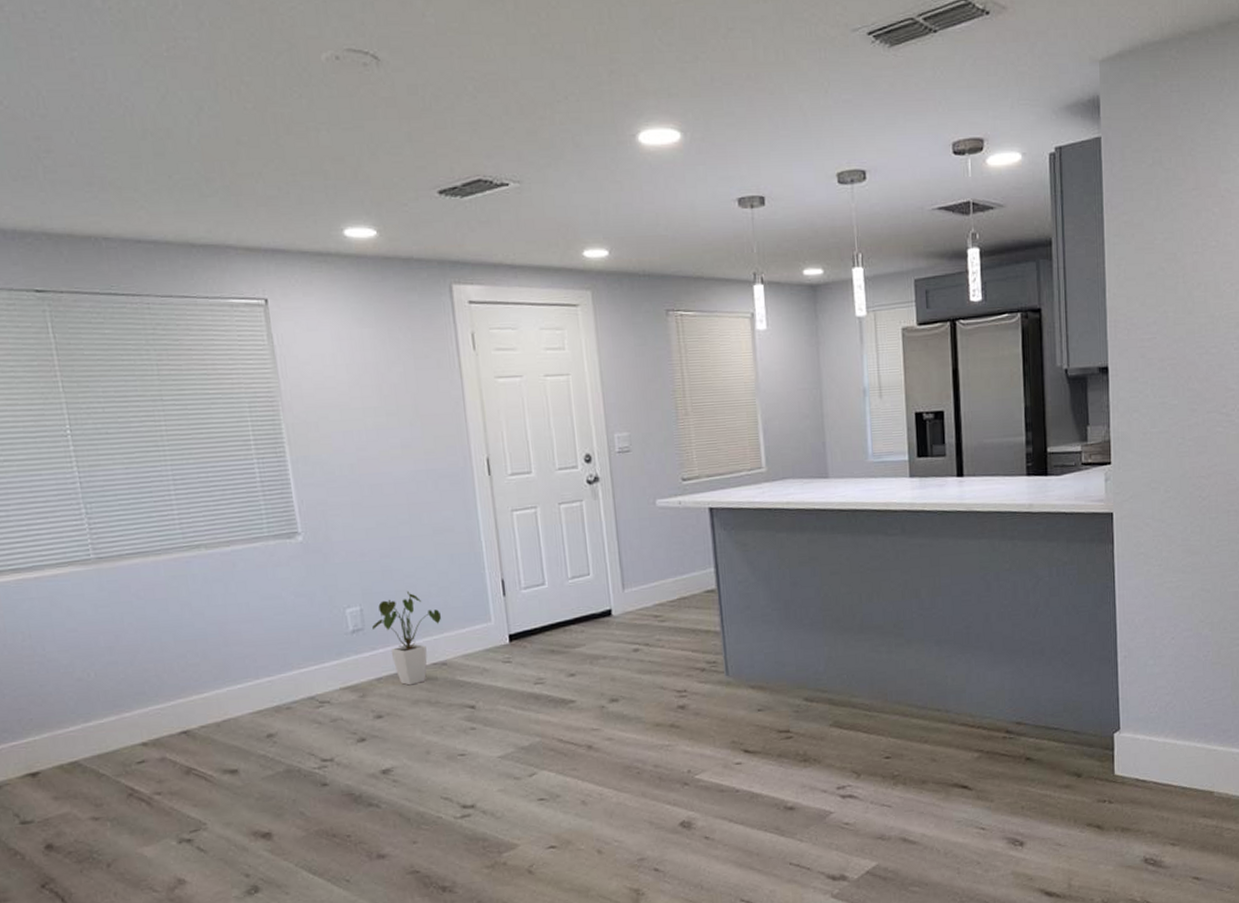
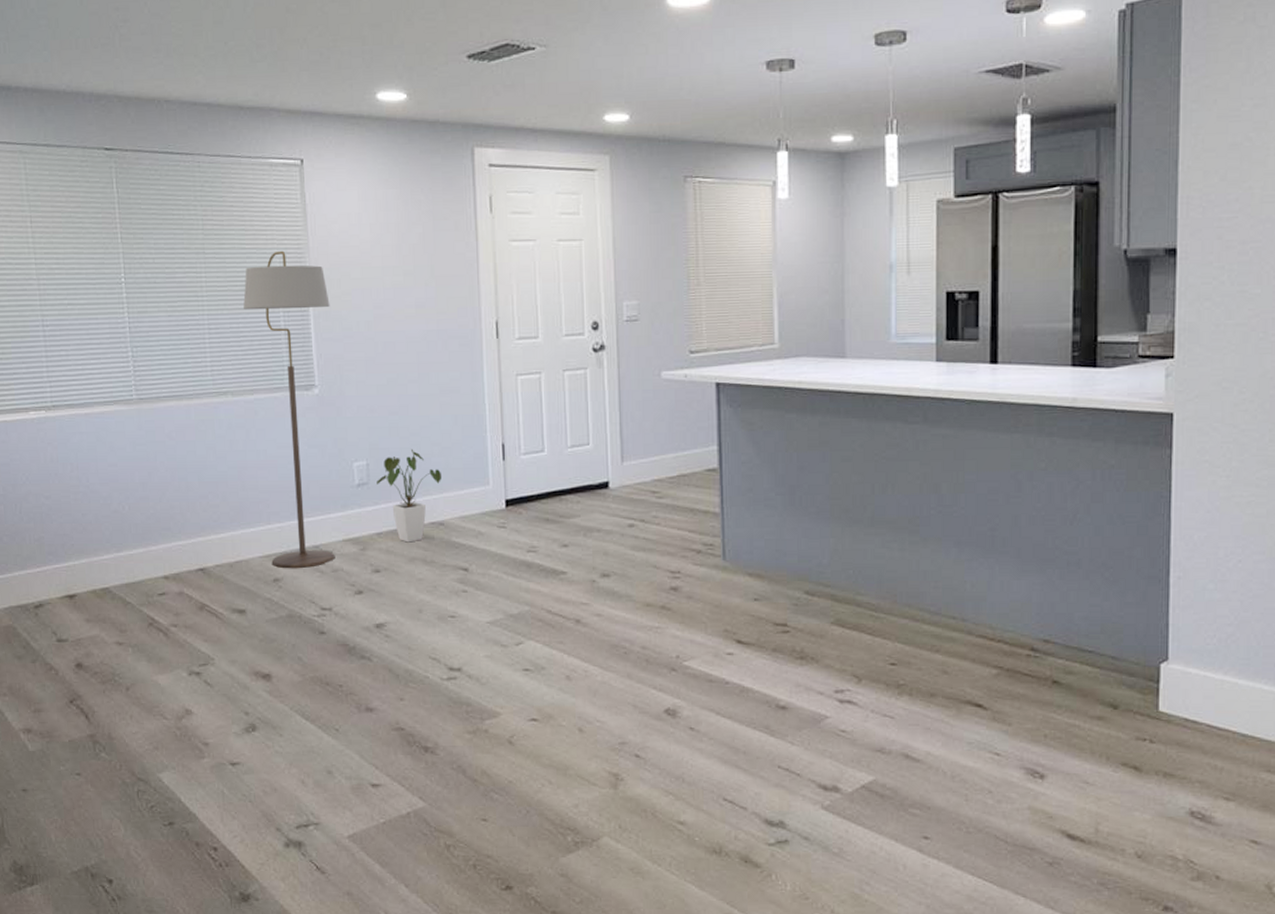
floor lamp: none [210,394,333,723] -> present [243,250,335,568]

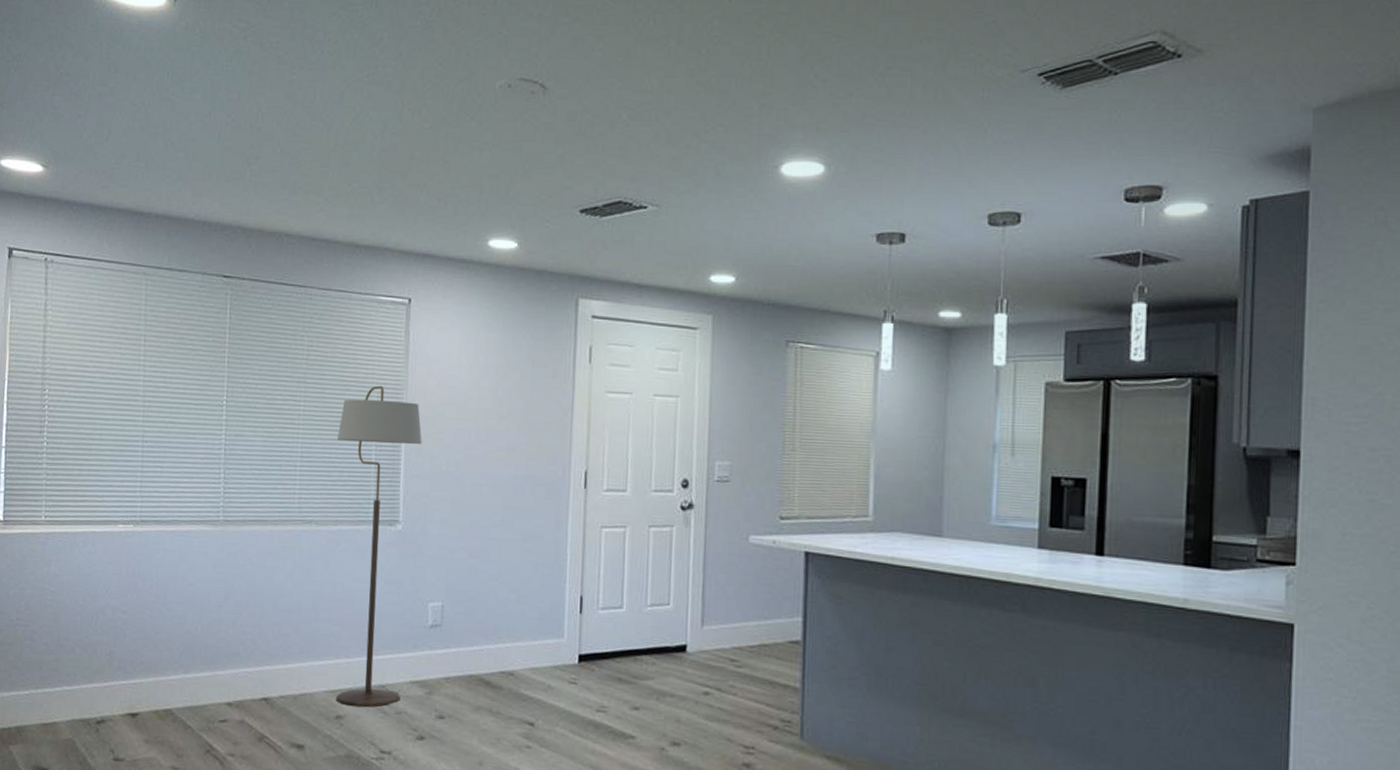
house plant: present [377,448,443,543] -> none [450,593,517,691]

